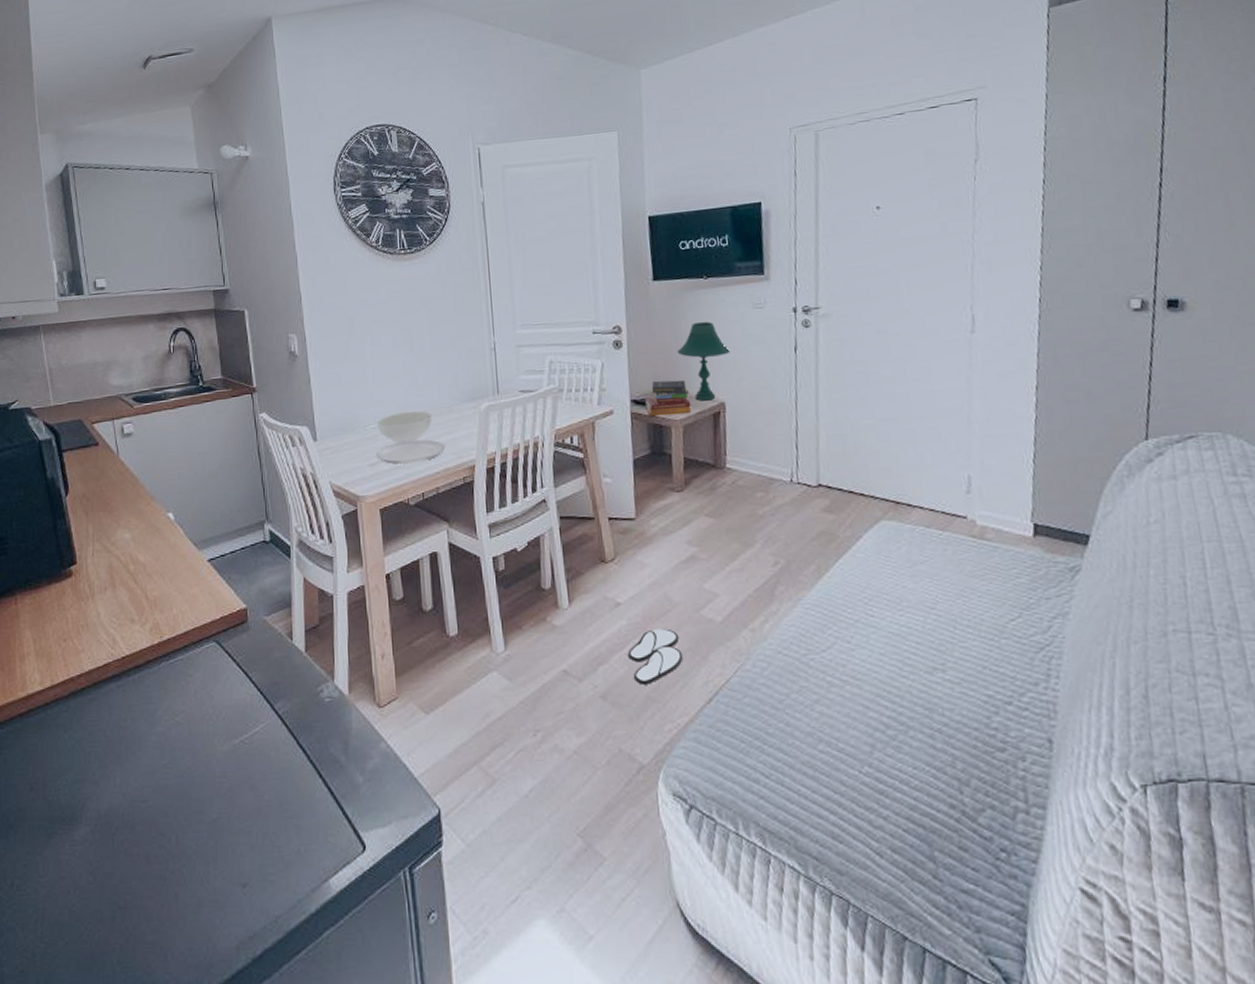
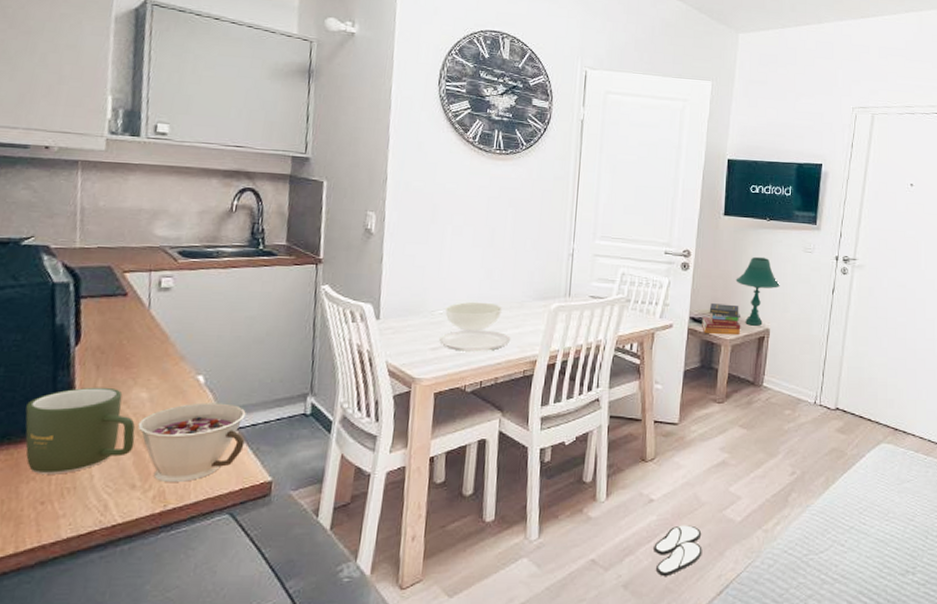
mug: none [38,531,127,614] -> present [25,387,135,474]
teacup: none [127,537,217,615] -> present [137,402,246,482]

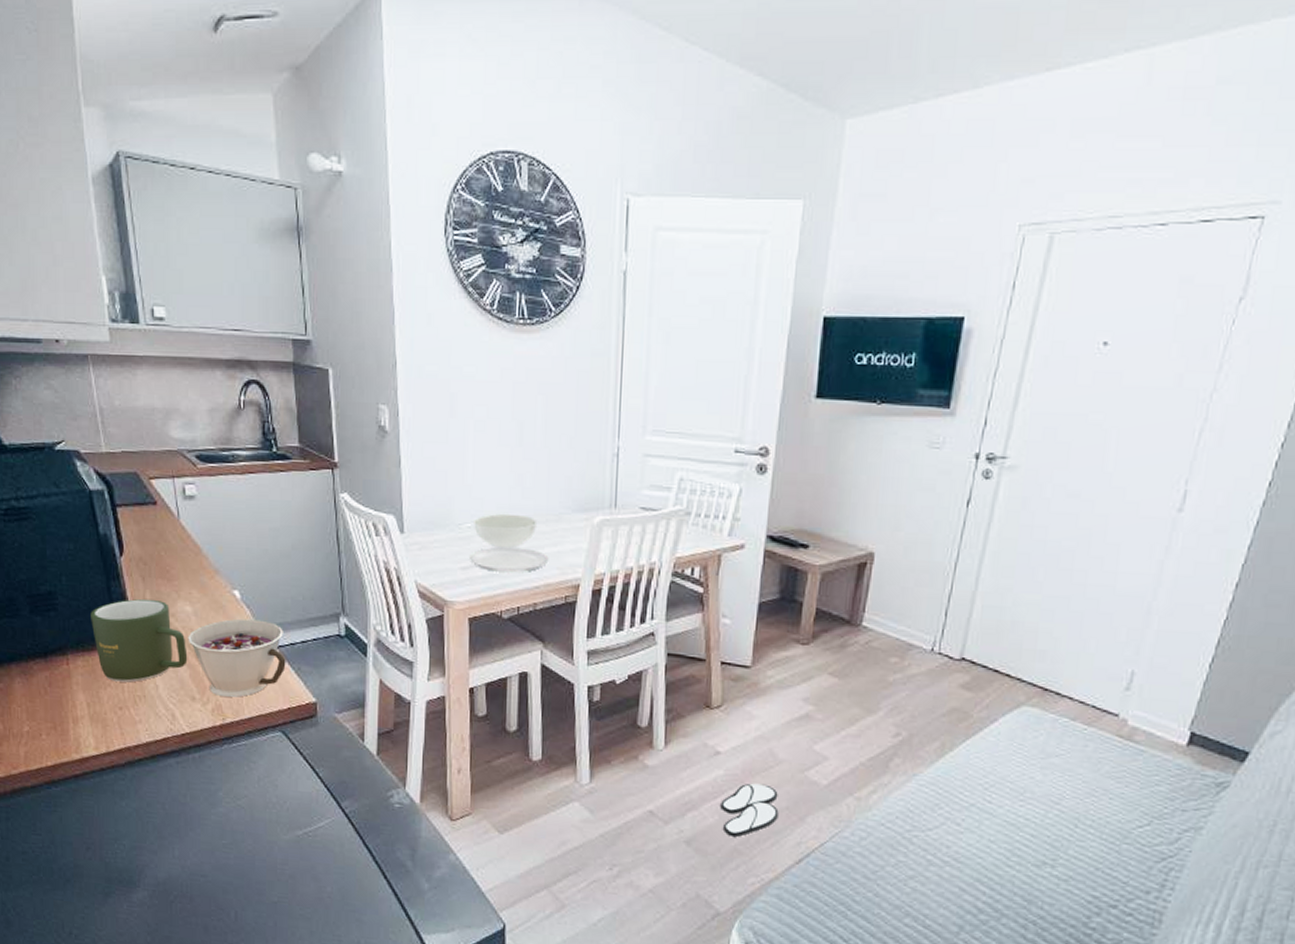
books: present [702,303,742,336] -> none [782,518,836,560]
table lamp: present [735,257,780,326] -> none [829,456,891,549]

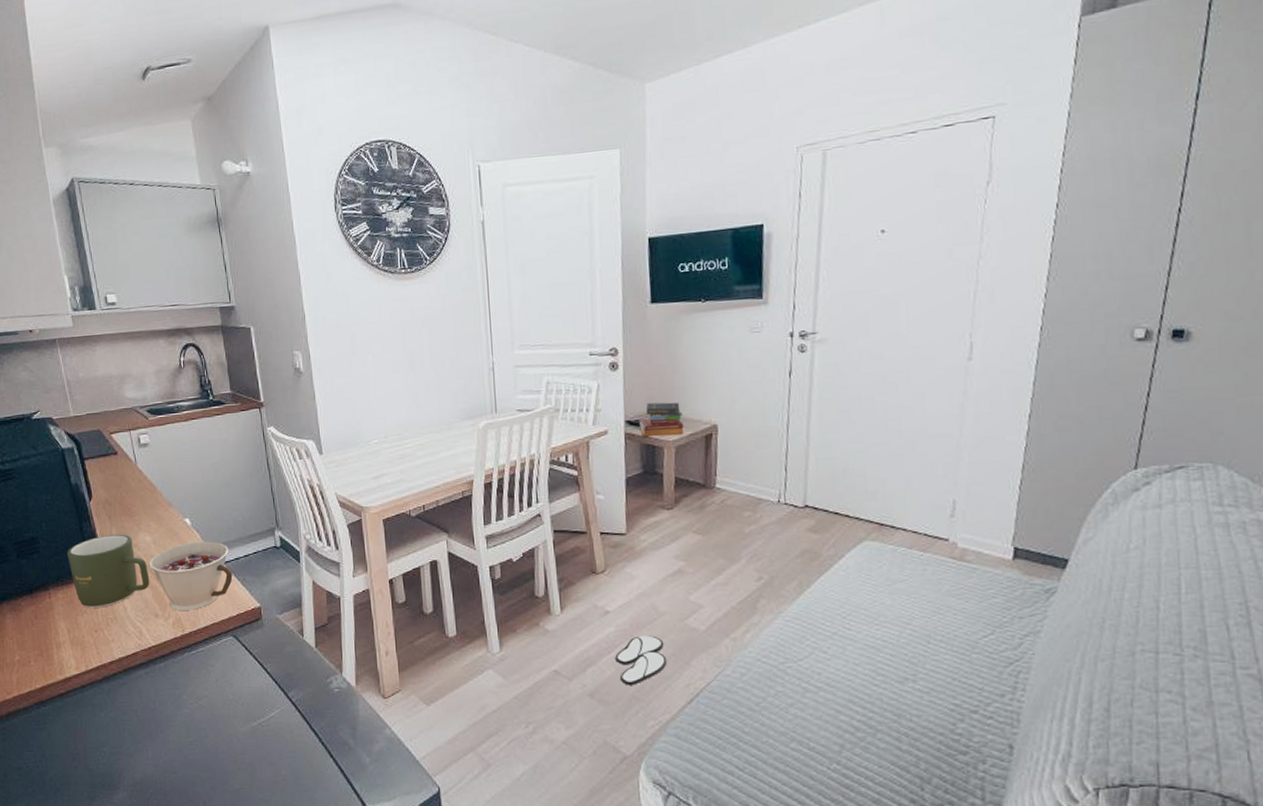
plate: present [468,546,549,573] -> none [378,455,445,478]
bowl: present [472,513,538,549] -> none [379,427,433,458]
books: none [782,518,836,560] -> present [639,402,684,436]

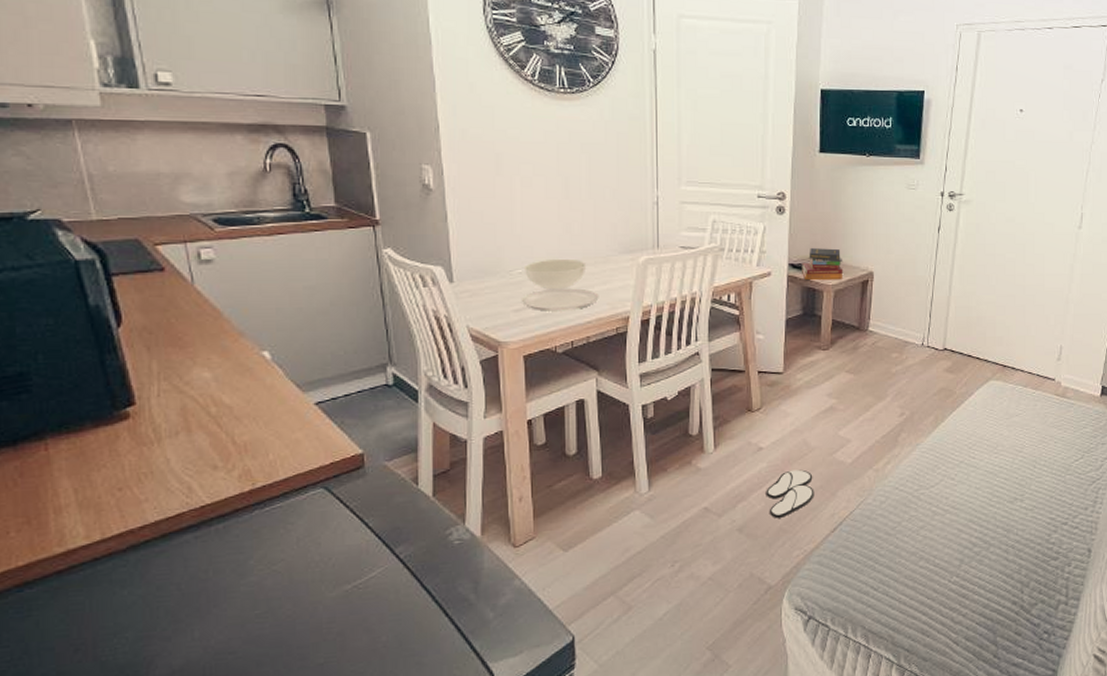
mug: present [67,534,150,608] -> none [78,369,207,461]
teacup: present [149,541,233,611] -> none [206,378,327,461]
plate: none [378,455,445,478] -> present [521,288,599,312]
bowl: none [379,427,433,458] -> present [523,258,587,290]

